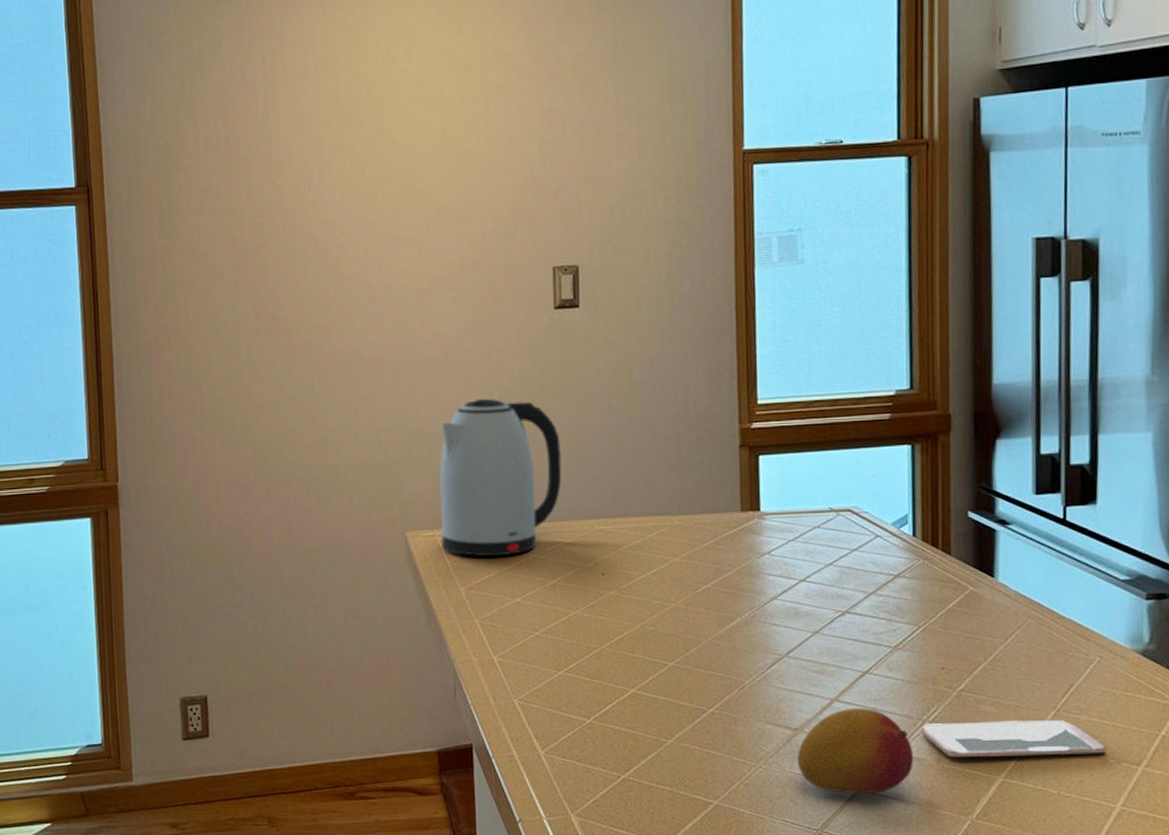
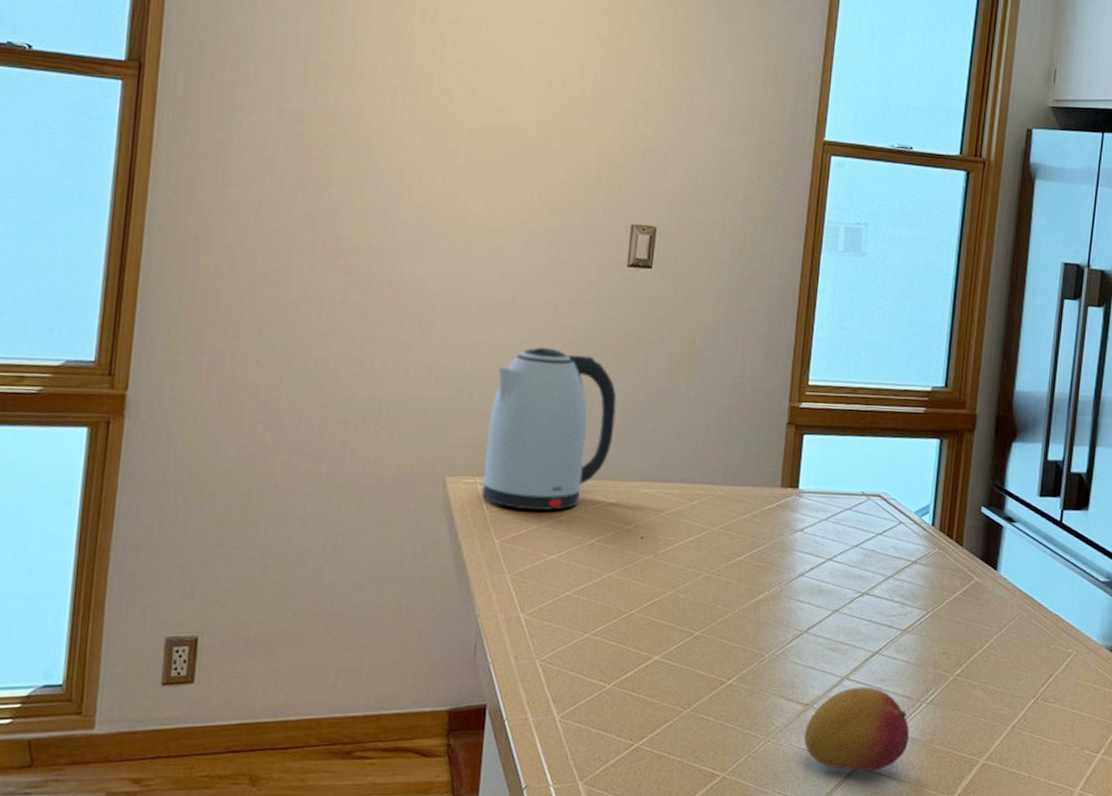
smartphone: present [922,720,1106,757] -> none [919,705,1073,741]

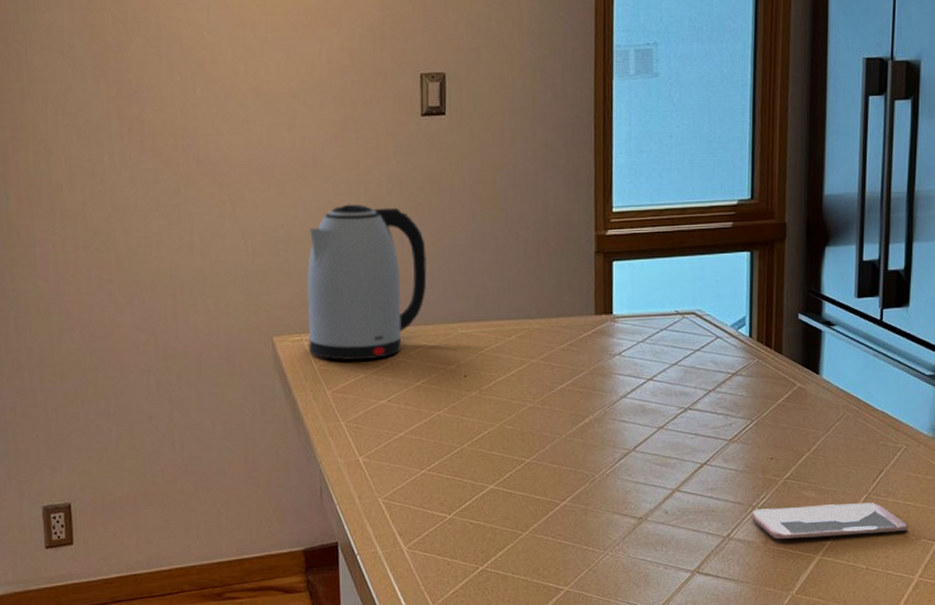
fruit: present [803,687,909,771] -> none [640,497,743,575]
smartphone: none [919,705,1073,741] -> present [752,502,908,539]

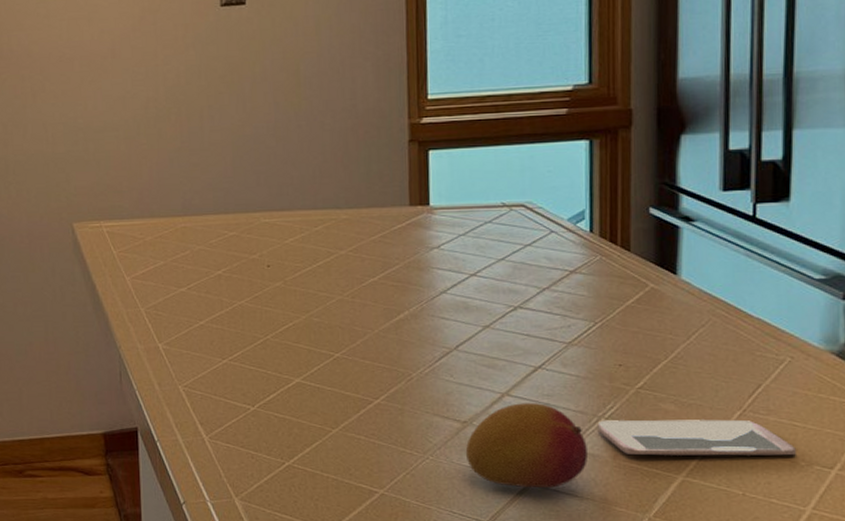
kettle: present [307,204,427,361] -> none [106,94,228,248]
fruit: none [640,497,743,575] -> present [465,403,588,488]

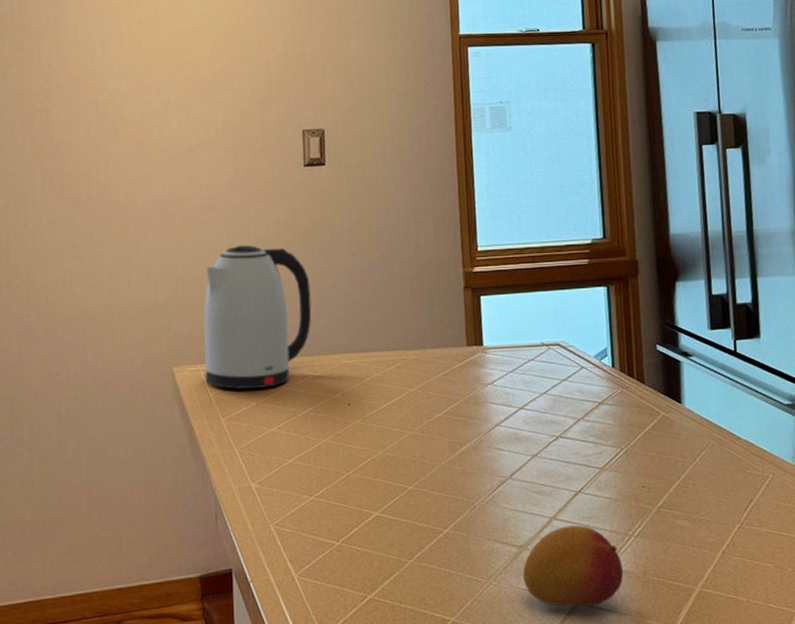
kettle: none [106,94,228,248] -> present [203,245,312,390]
smartphone: present [597,419,796,456] -> none [629,532,784,570]

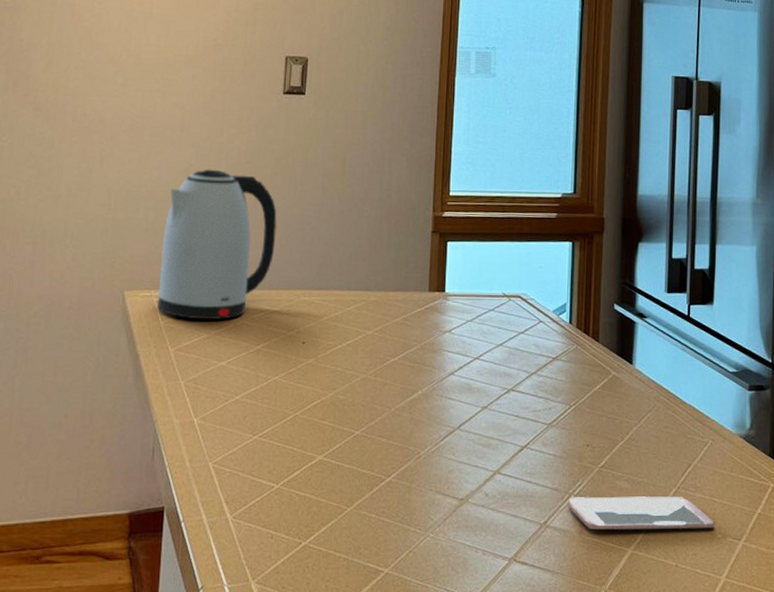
fruit: present [522,525,623,607] -> none [460,481,559,563]
smartphone: none [629,532,784,570] -> present [568,496,715,530]

